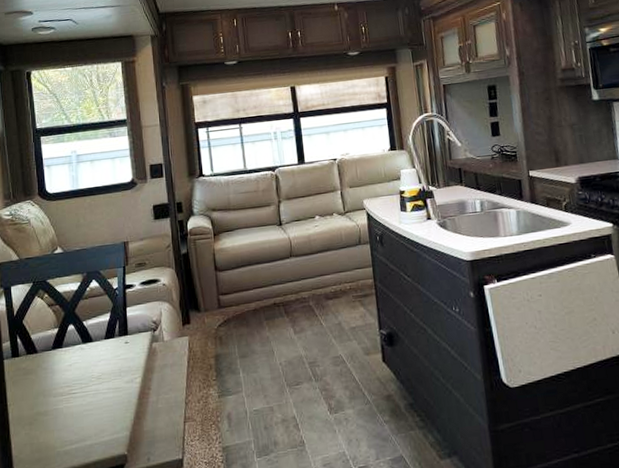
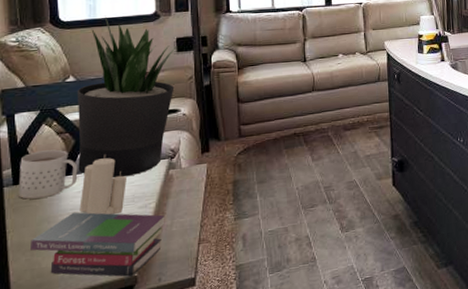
mug: none [16,322,68,372] -> present [18,149,78,199]
books: none [29,385,151,455] -> present [31,212,165,277]
planter: none [64,185,154,352] -> present [77,15,175,179]
candle: none [71,327,113,390] -> present [79,154,126,215]

